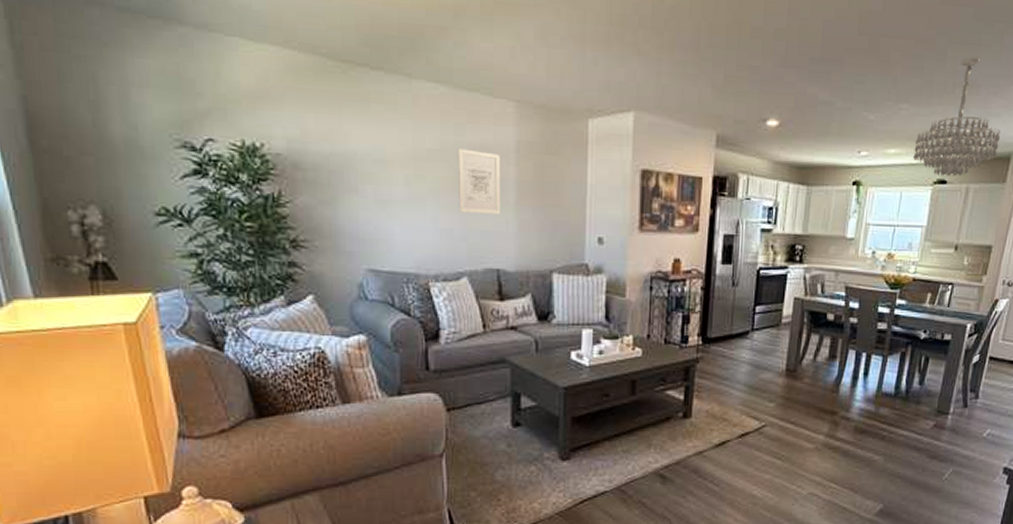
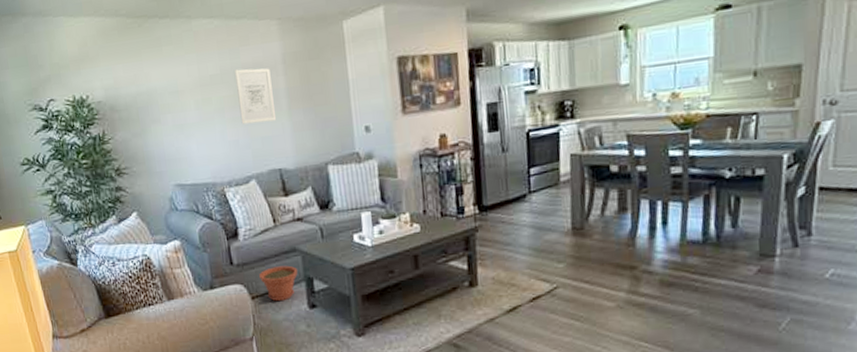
plant pot: none [459,377,504,416] -> present [259,265,298,302]

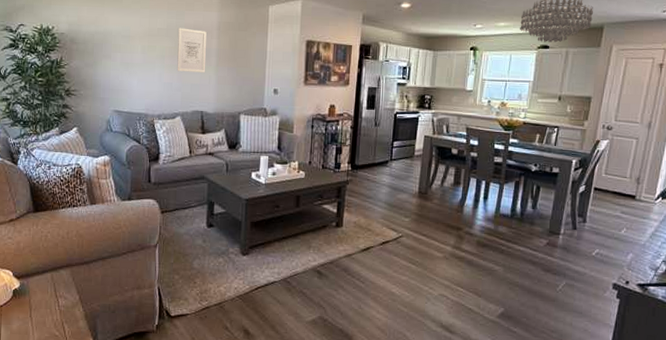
plant pot: present [259,265,298,302] -> none [171,189,202,218]

